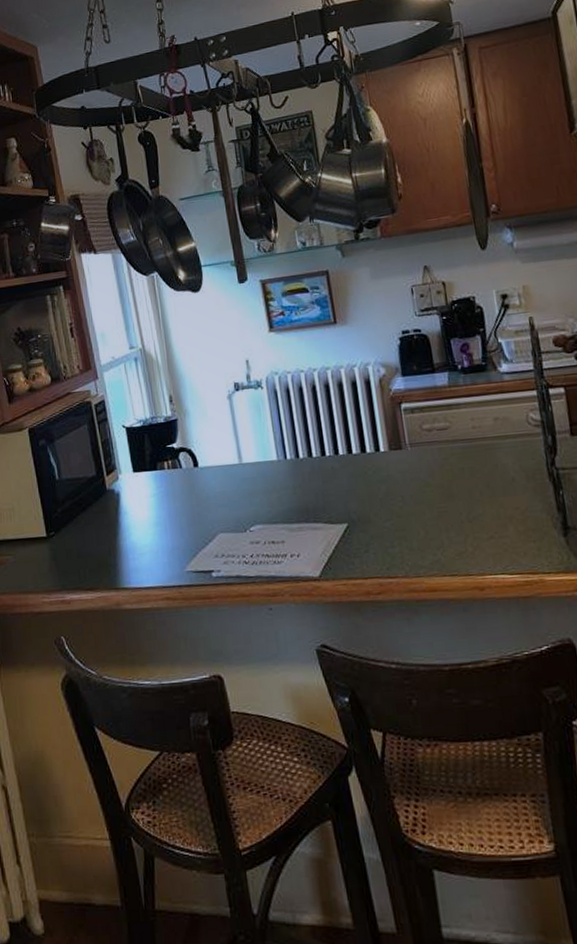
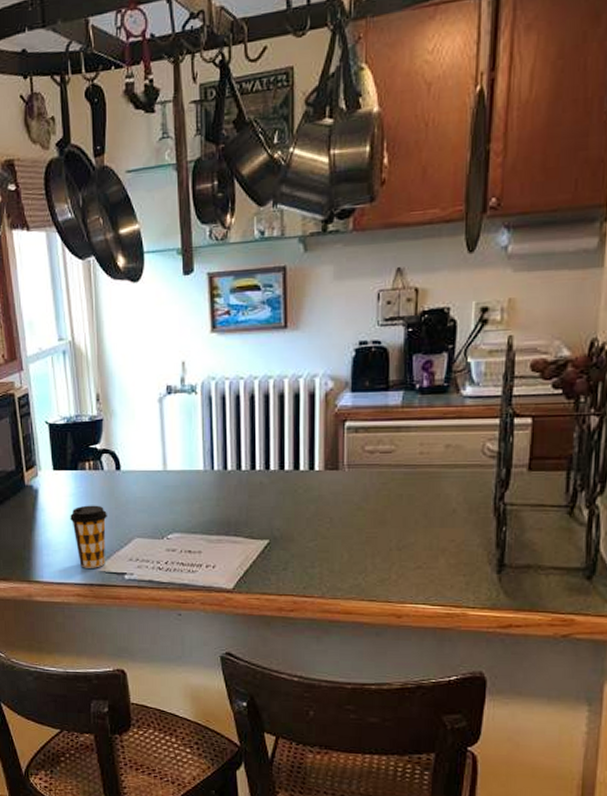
coffee cup: none [153,503,192,570] -> present [70,505,107,568]

